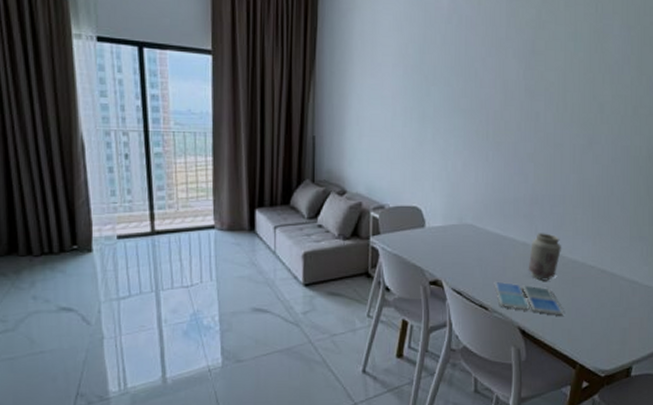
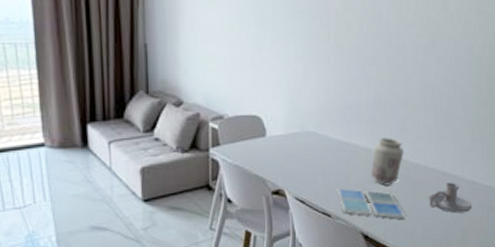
candle holder: none [587,281,633,312] -> present [429,182,473,214]

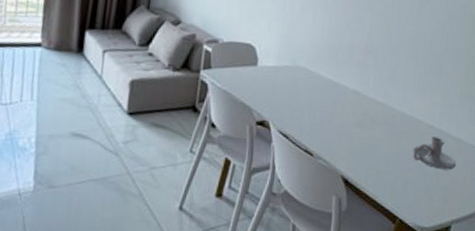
drink coaster: present [336,188,405,219] -> none [321,127,388,168]
vase: present [370,137,405,186] -> none [356,82,393,132]

